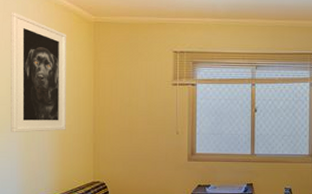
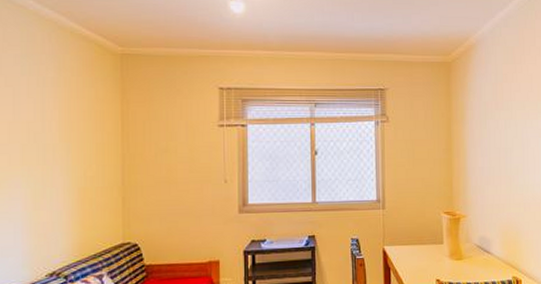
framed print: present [11,12,66,132] -> none [12,41,87,187]

